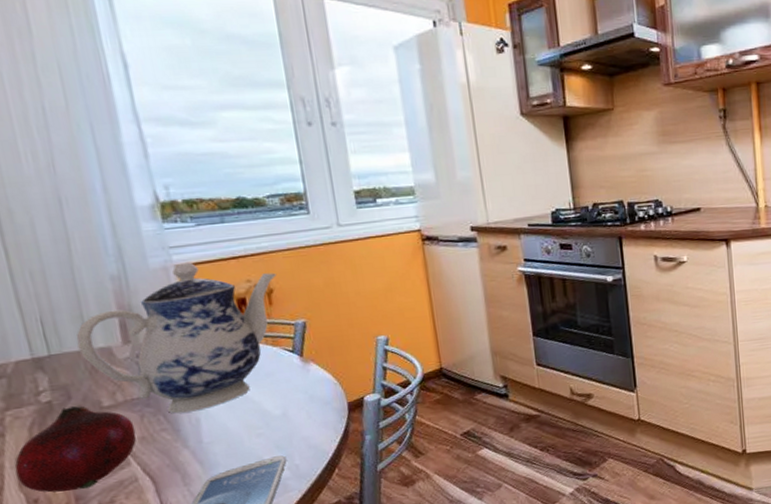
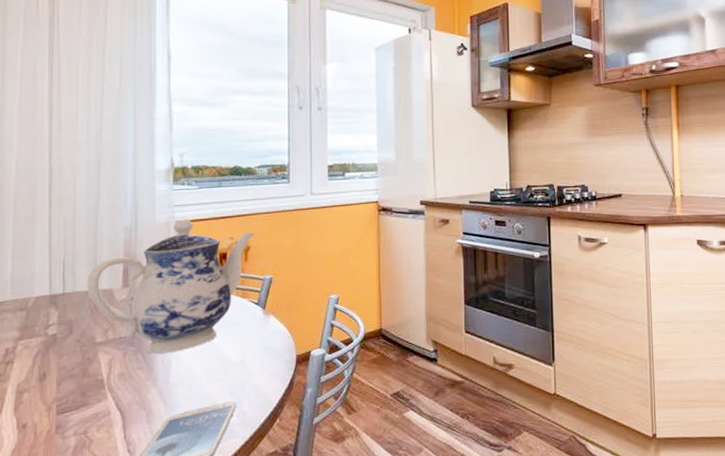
fruit: present [15,406,136,493] -> none [14,340,117,419]

